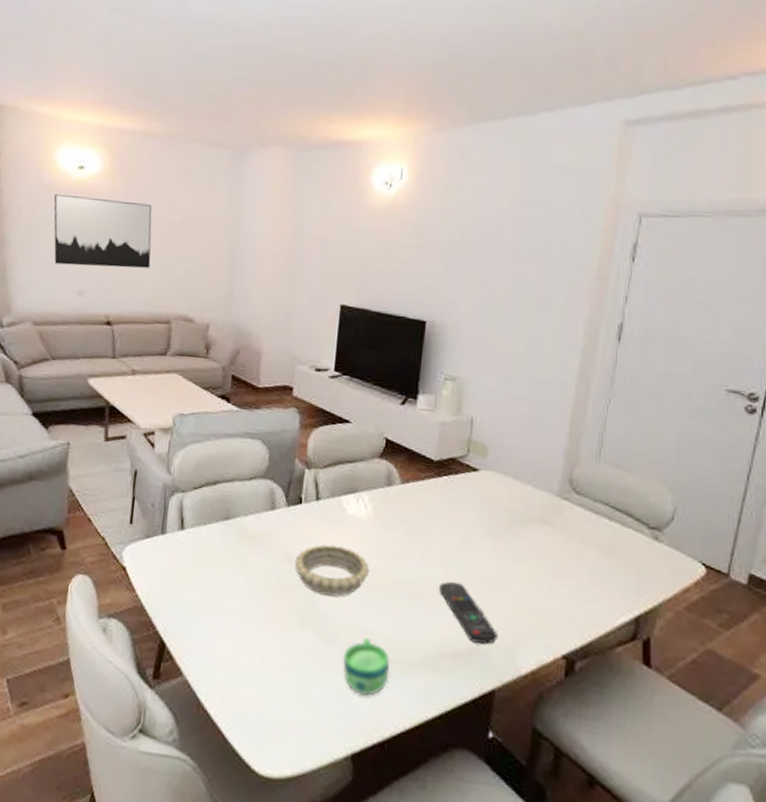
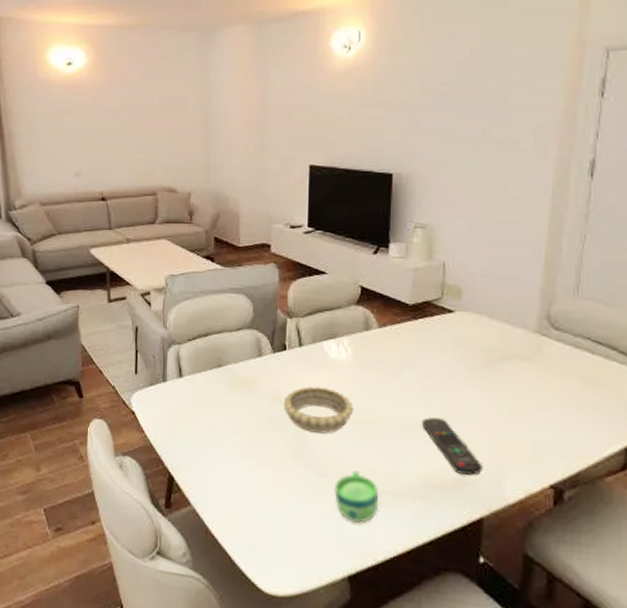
wall art: present [53,193,152,268] -> none [48,89,135,151]

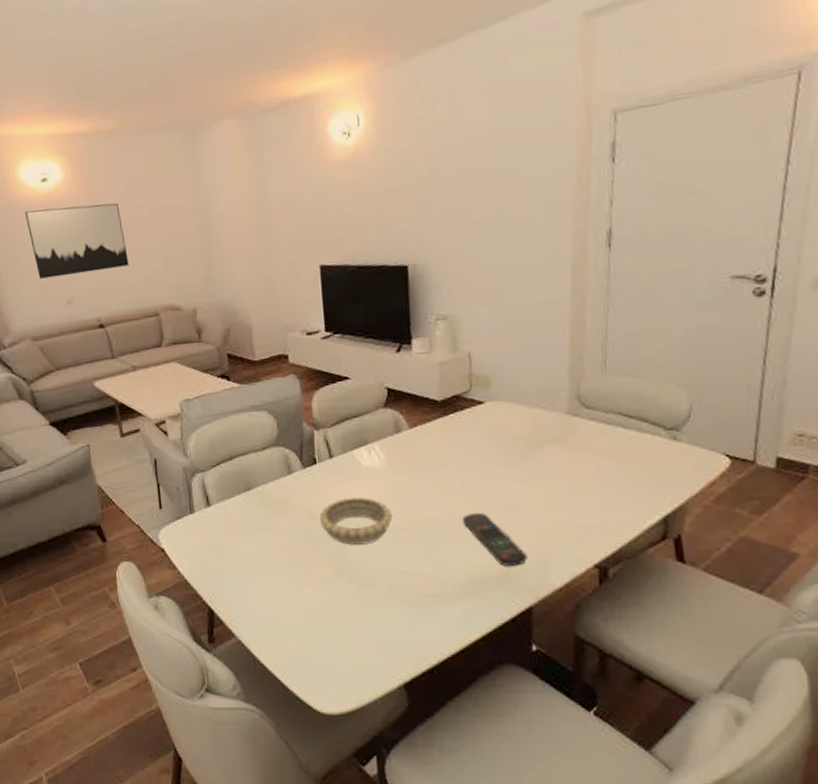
wall art: none [48,89,135,151] -> present [24,203,129,279]
cup: present [333,470,379,523] -> none [379,577,428,630]

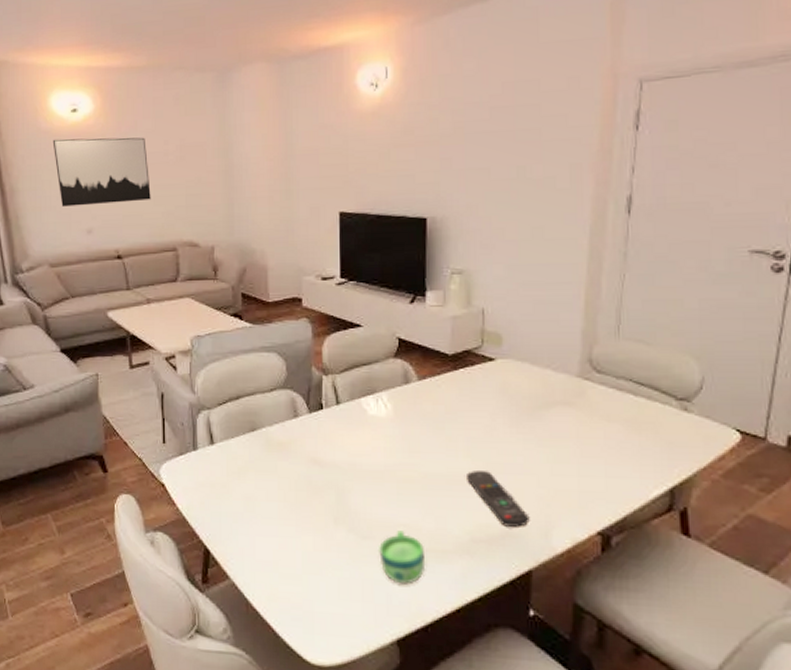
decorative bowl: present [319,497,393,545] -> none [322,446,396,494]
cup: none [379,577,428,630] -> present [378,530,426,585]

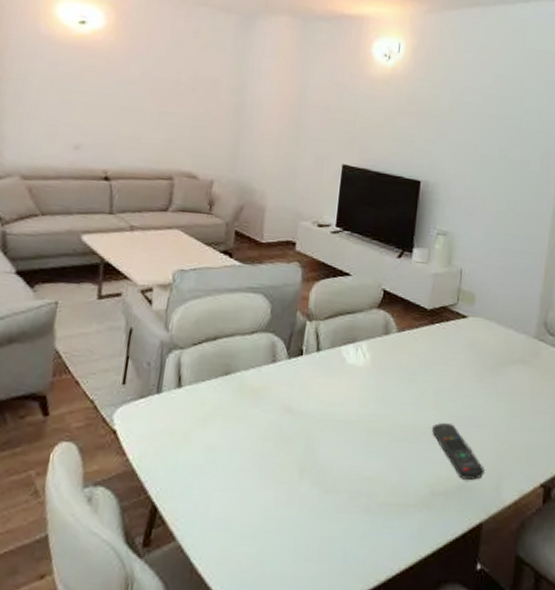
wall art: present [52,137,151,207] -> none [48,46,157,125]
cup: present [378,530,426,585] -> none [340,484,386,541]

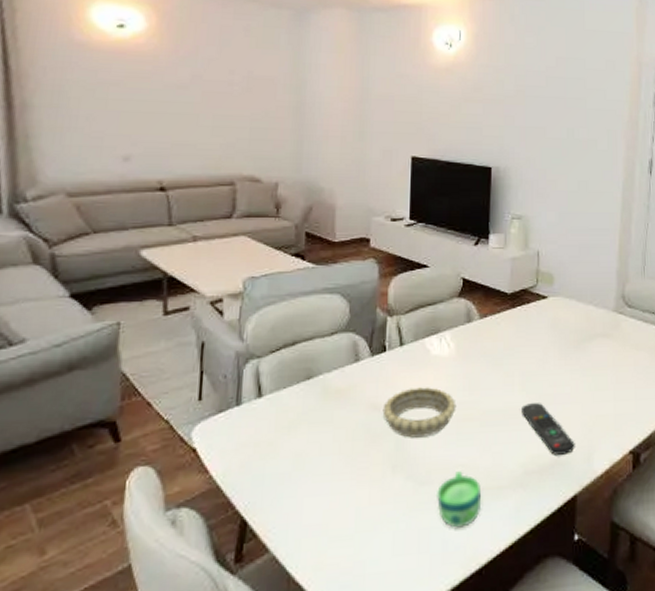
decorative bowl: none [294,394,368,445] -> present [382,387,457,438]
cup: none [340,484,386,541] -> present [435,471,482,528]

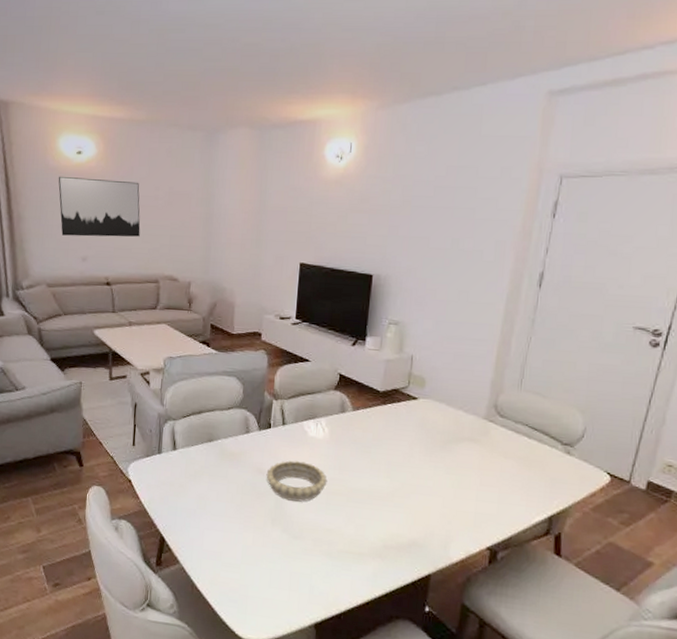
wall art: none [88,53,209,130] -> present [58,176,141,237]
cup: present [435,471,482,528] -> none [306,534,345,579]
remote control: present [522,403,575,455] -> none [385,489,433,539]

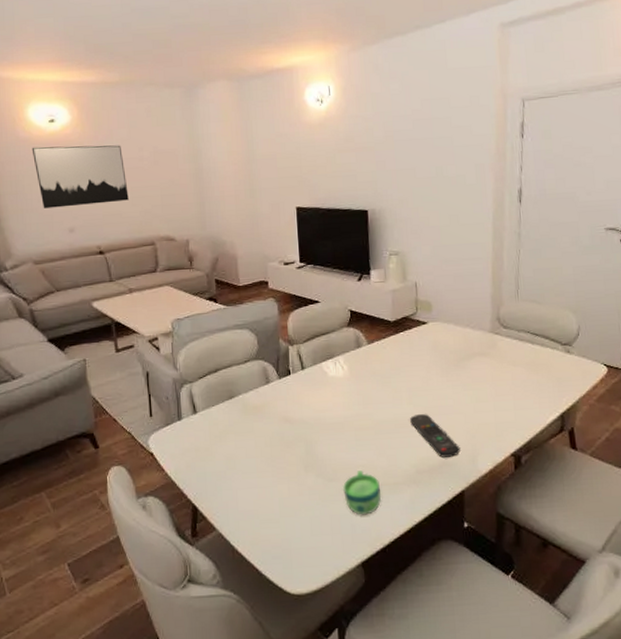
decorative bowl: present [266,460,328,502] -> none [292,403,354,444]
cup: none [306,534,345,579] -> present [342,470,382,516]
remote control: none [385,489,433,539] -> present [410,414,460,458]

